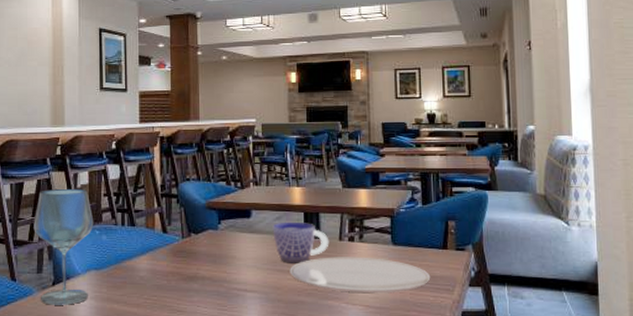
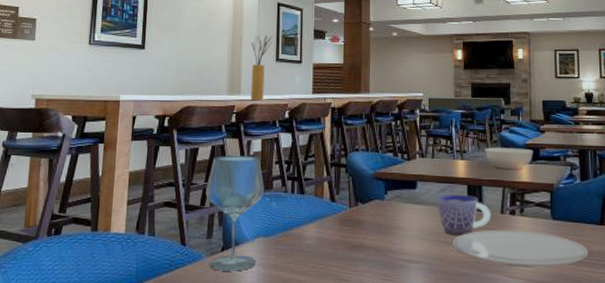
vase: none [72,62,96,132] -> present [250,34,273,101]
bowl: none [322,173,373,196] -> present [485,147,534,170]

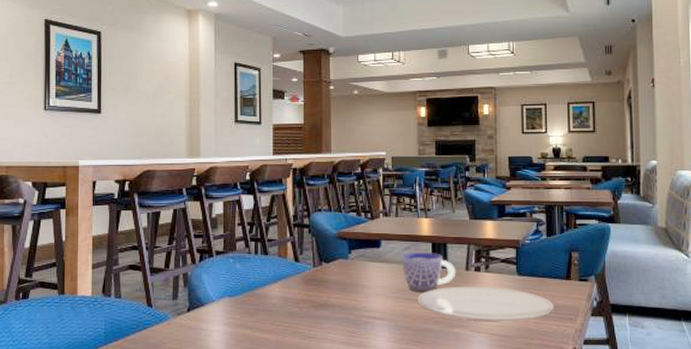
wine glass: present [206,155,265,271] -> none [169,217,228,331]
vase: present [250,34,273,101] -> none [208,95,231,163]
bowl: present [485,147,534,170] -> none [449,205,499,227]

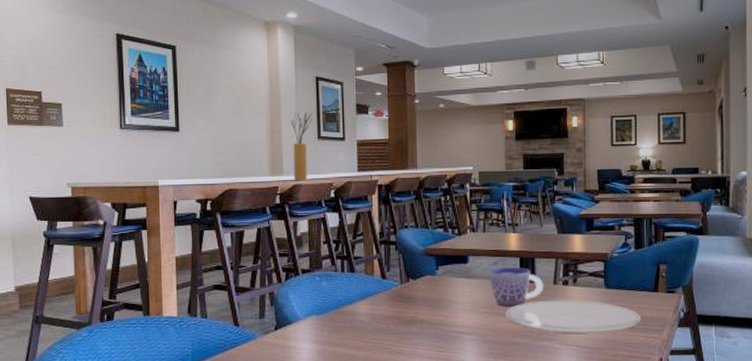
vase: none [208,95,231,163] -> present [290,111,313,181]

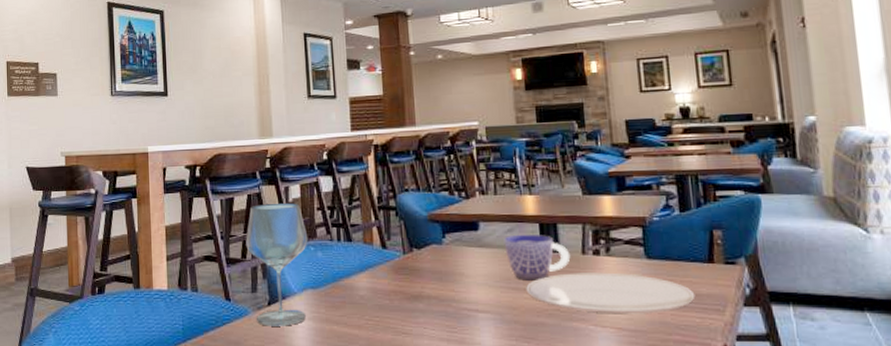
wine glass: none [255,236,314,349] -> present [246,202,308,326]
vase: present [290,111,313,181] -> none [278,69,302,143]

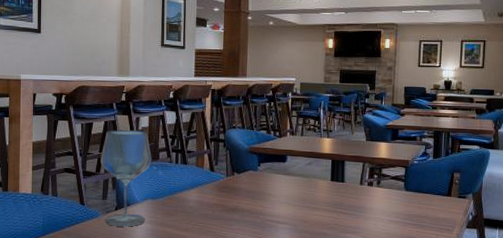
cup: present [503,235,571,280] -> none [304,167,352,202]
plate: present [526,272,696,314] -> none [316,198,435,230]

